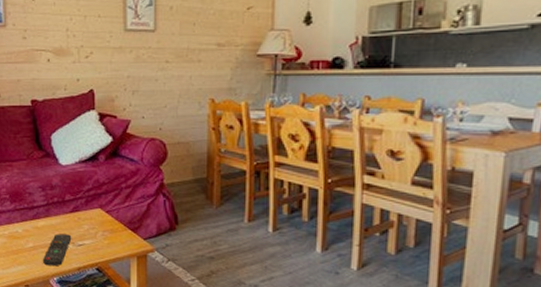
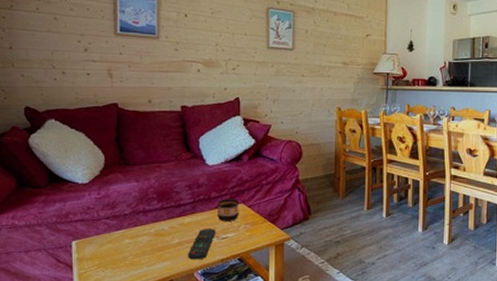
cup: none [73,202,96,228] -> present [218,199,239,222]

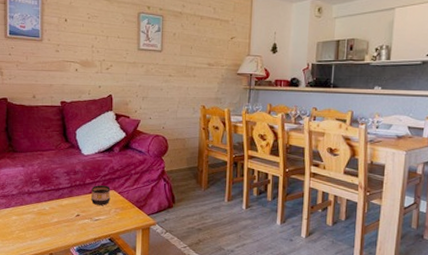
remote control: present [188,229,216,260] -> none [66,211,90,238]

